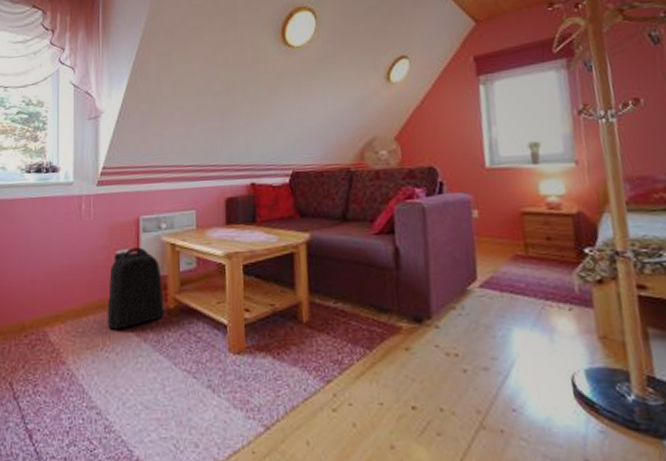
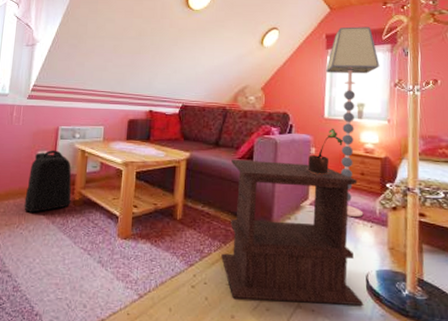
side table: none [366,232,574,422] -> present [221,159,364,306]
potted plant: none [469,180,516,245] -> present [306,128,343,174]
floor lamp: none [479,39,557,298] -> present [325,26,380,217]

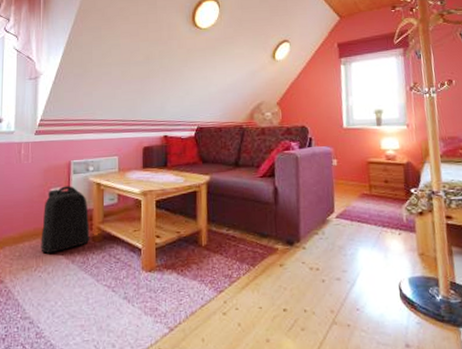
side table: present [221,159,364,306] -> none [251,176,399,321]
potted plant: present [306,128,343,174] -> none [329,137,364,186]
floor lamp: present [325,26,380,217] -> none [340,32,394,226]

